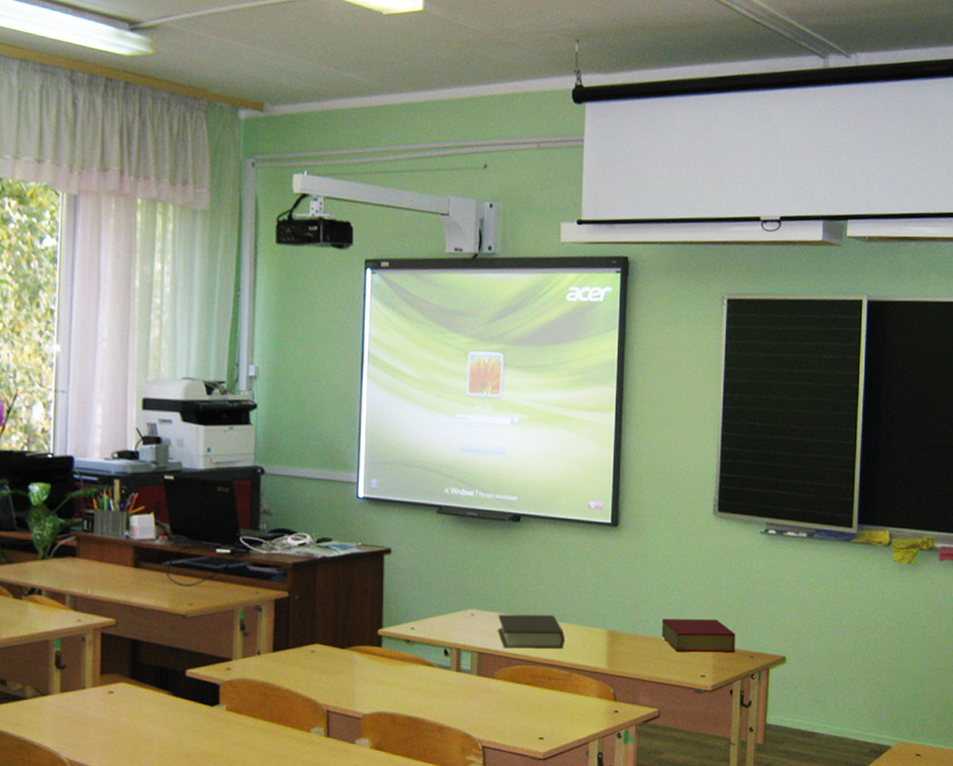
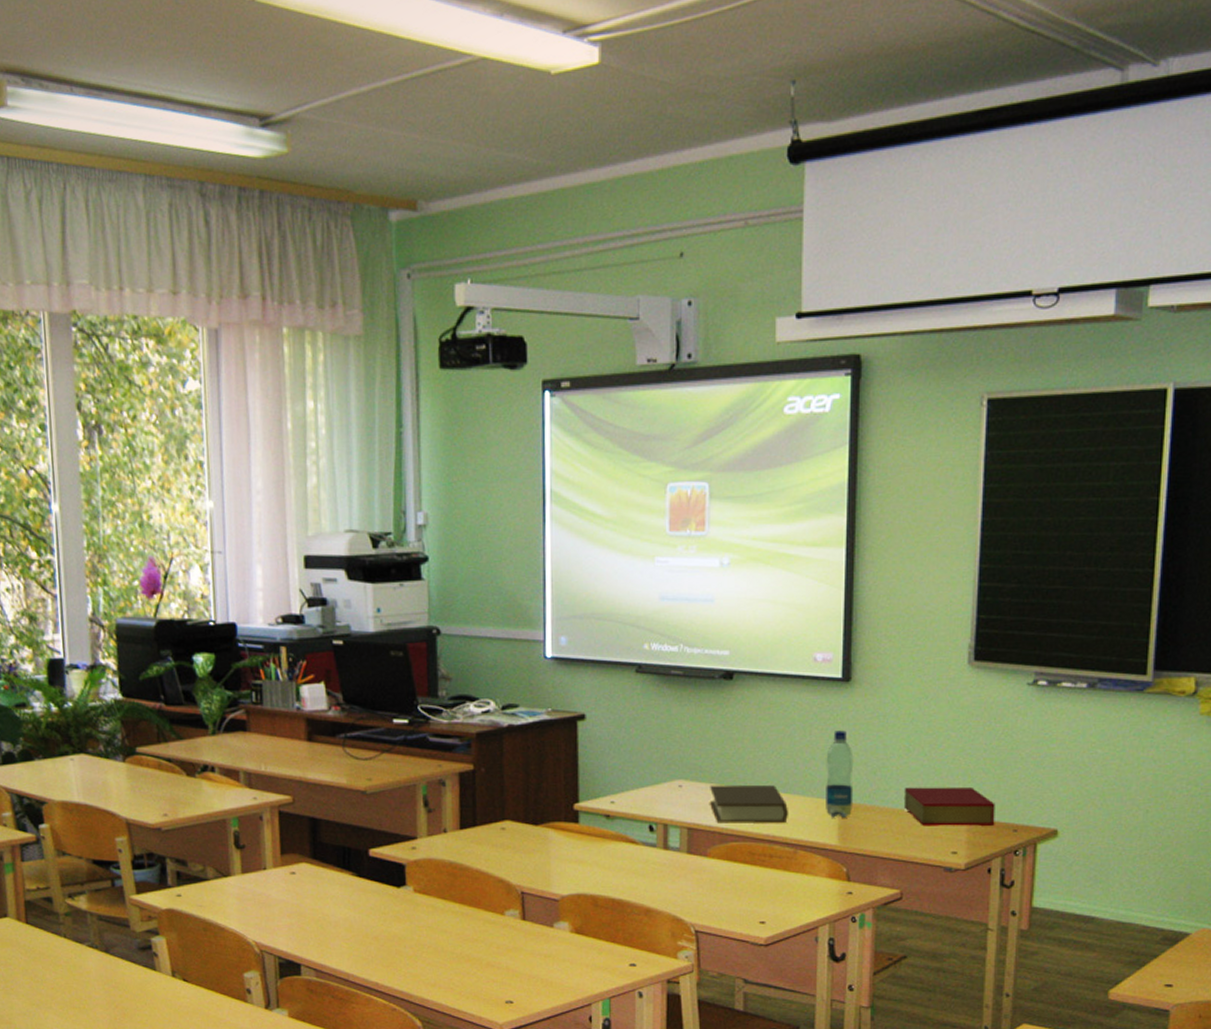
bottle: none [596,568,620,646] -> present [826,730,854,819]

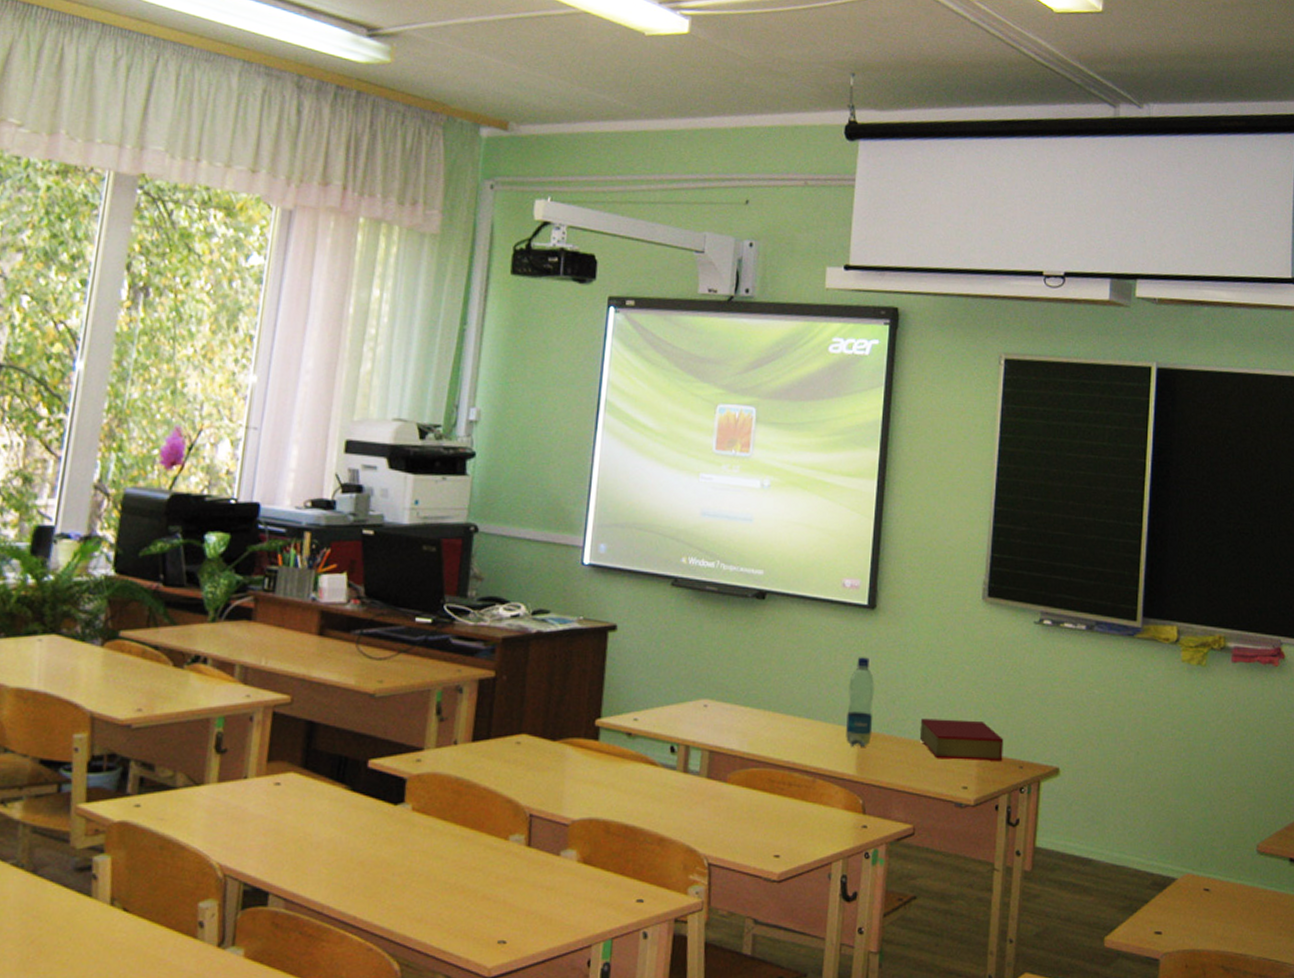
book: present [710,784,788,824] -> none [734,706,810,749]

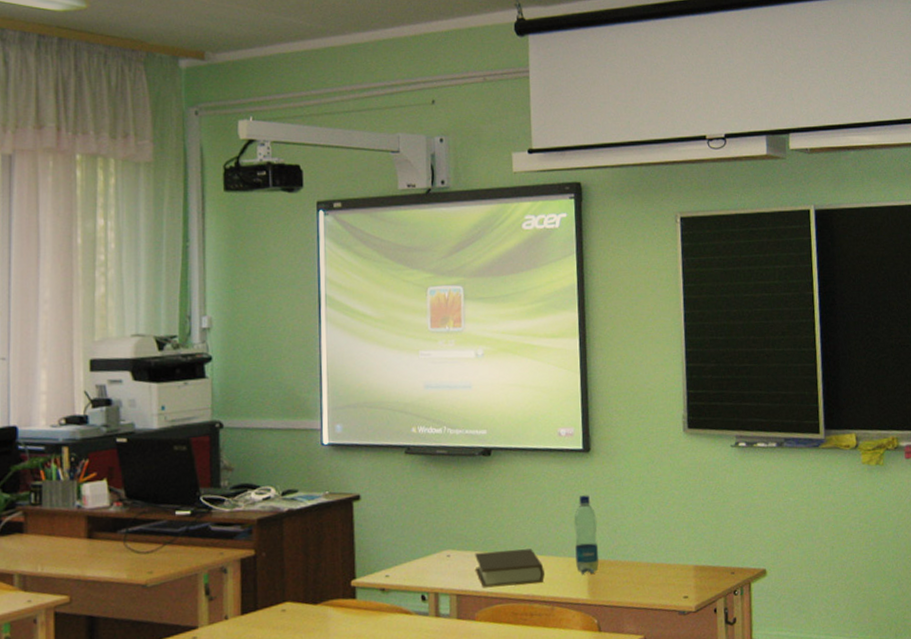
book: none [734,706,810,749] -> present [475,549,545,588]
book: present [919,718,1004,761] -> none [640,537,716,575]

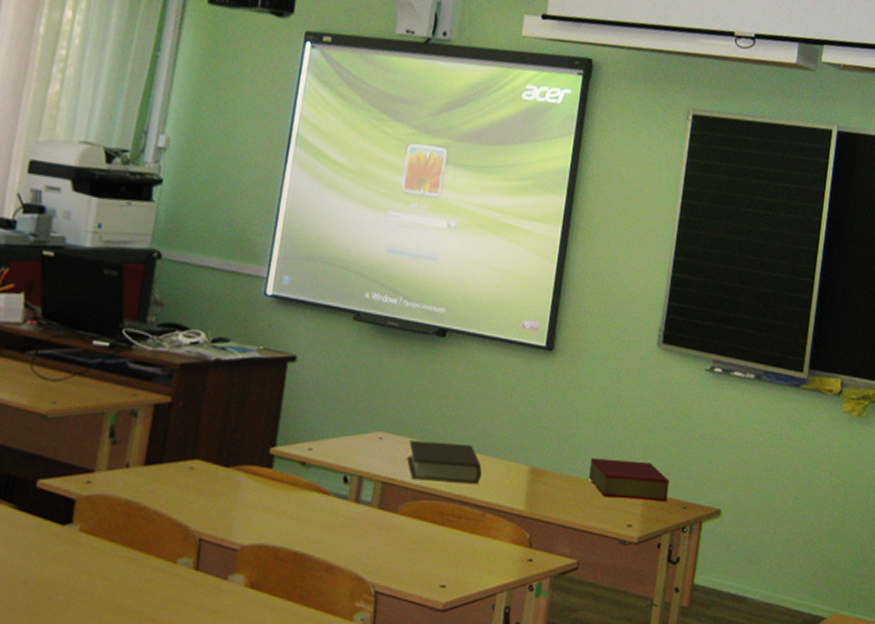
bottle: present [574,495,599,575] -> none [517,396,549,485]
book: none [640,537,716,575] -> present [588,458,670,502]

